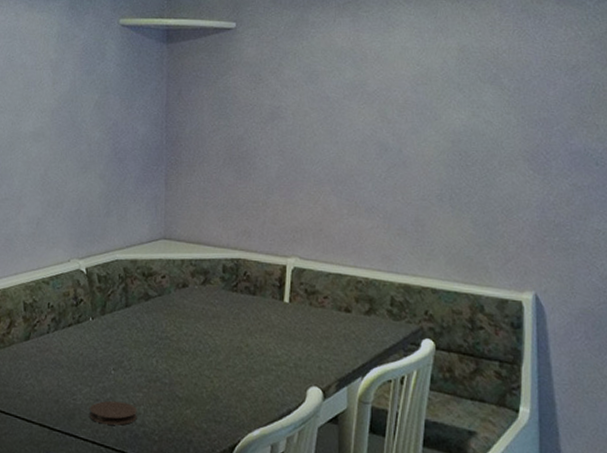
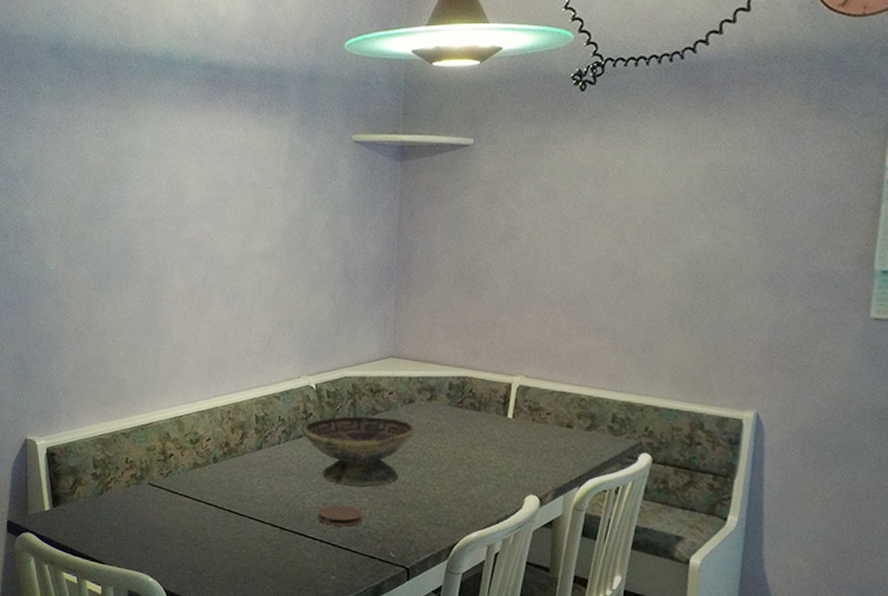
decorative bowl: none [74,302,189,380] -> present [303,416,415,487]

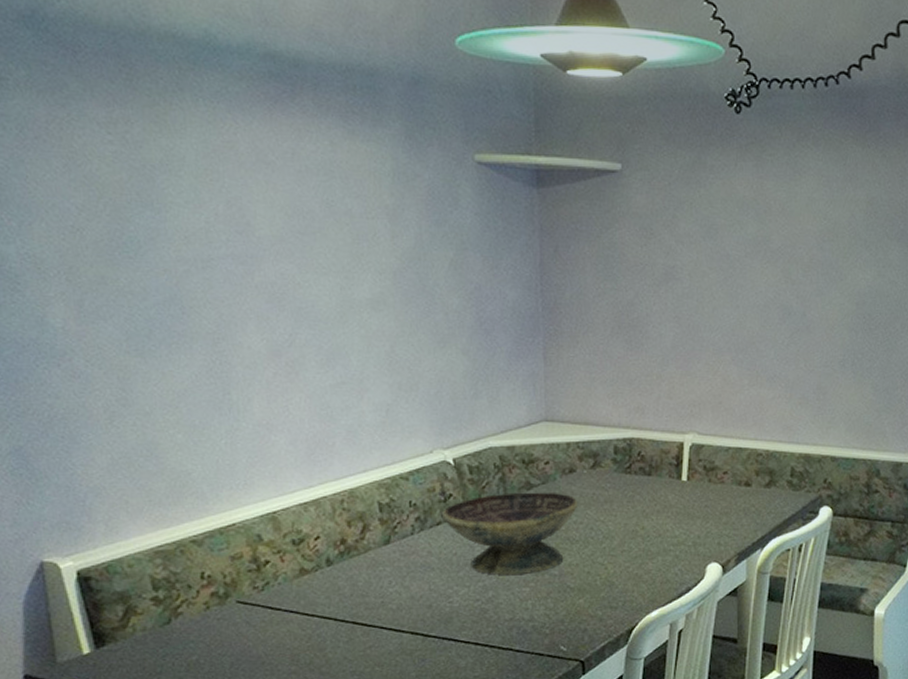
coaster: present [318,505,363,527] -> none [469,598,525,624]

